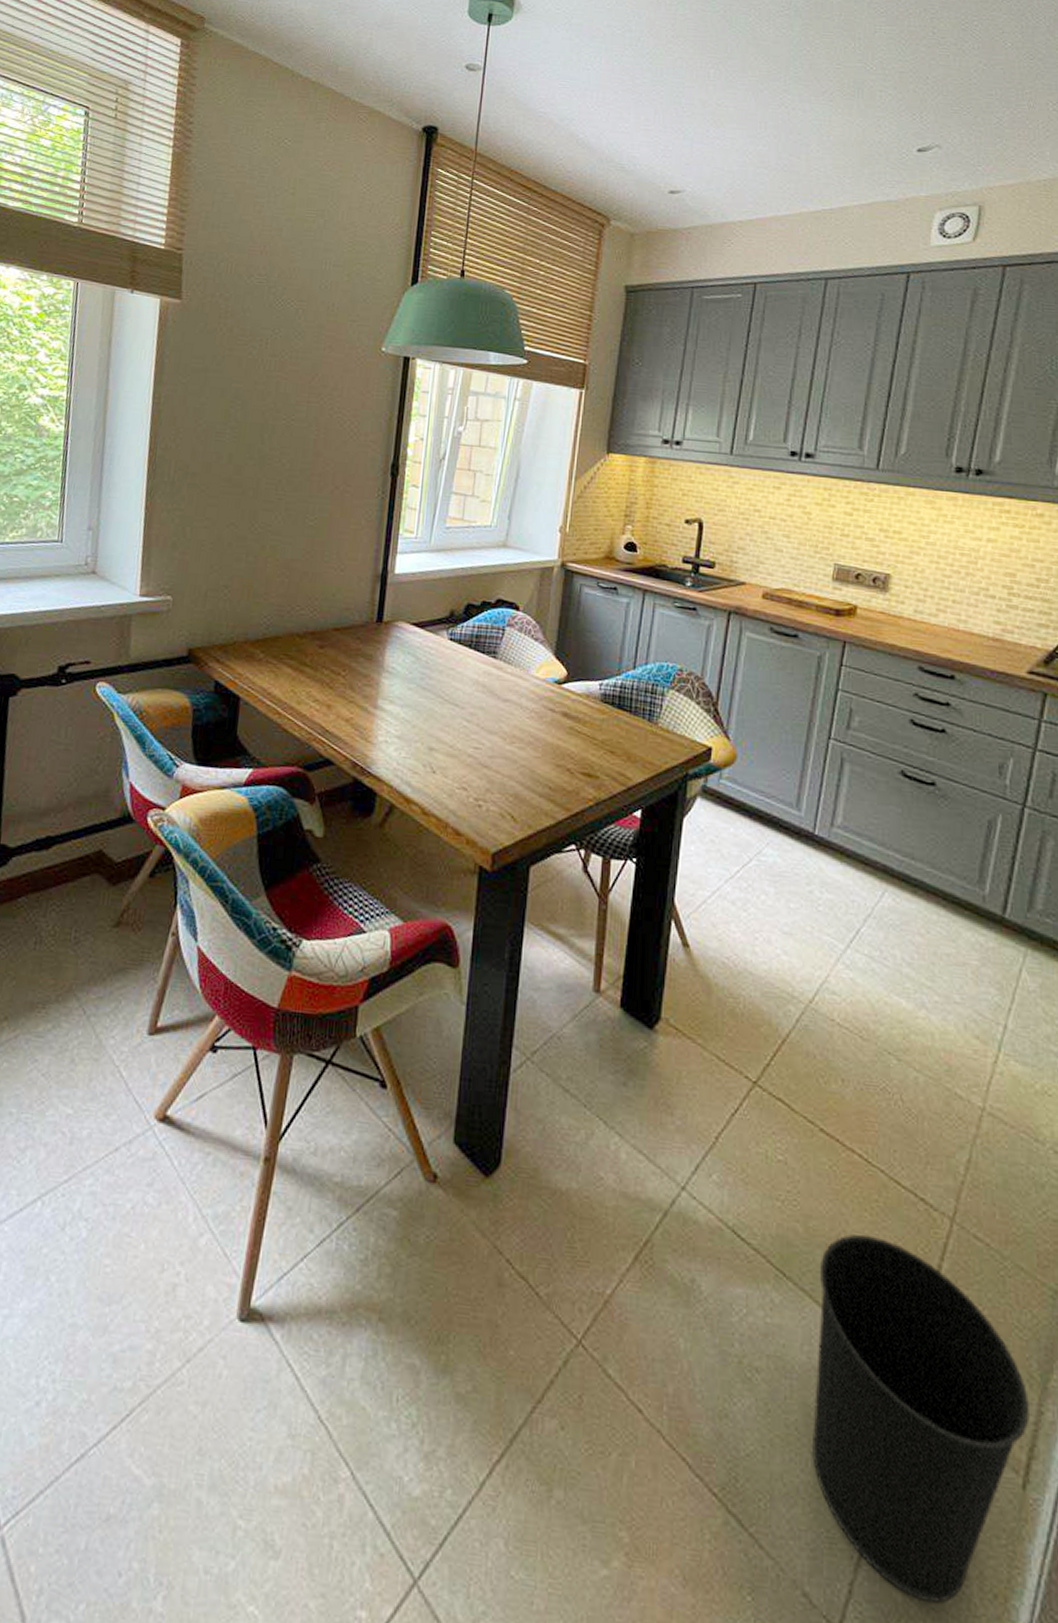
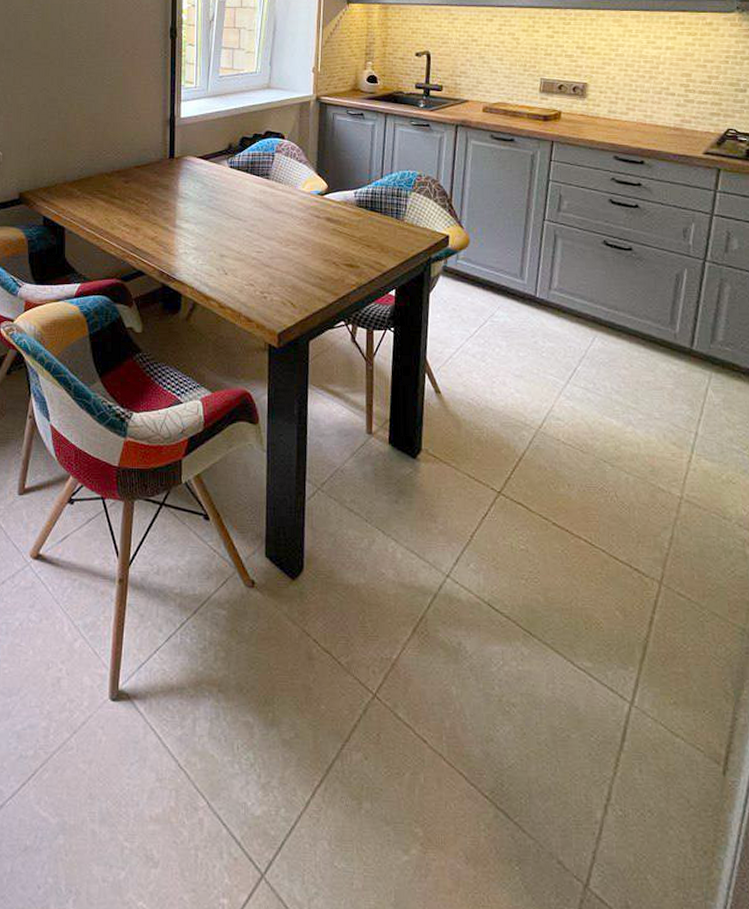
wastebasket: present [812,1234,1030,1603] -> none [558,599,727,860]

